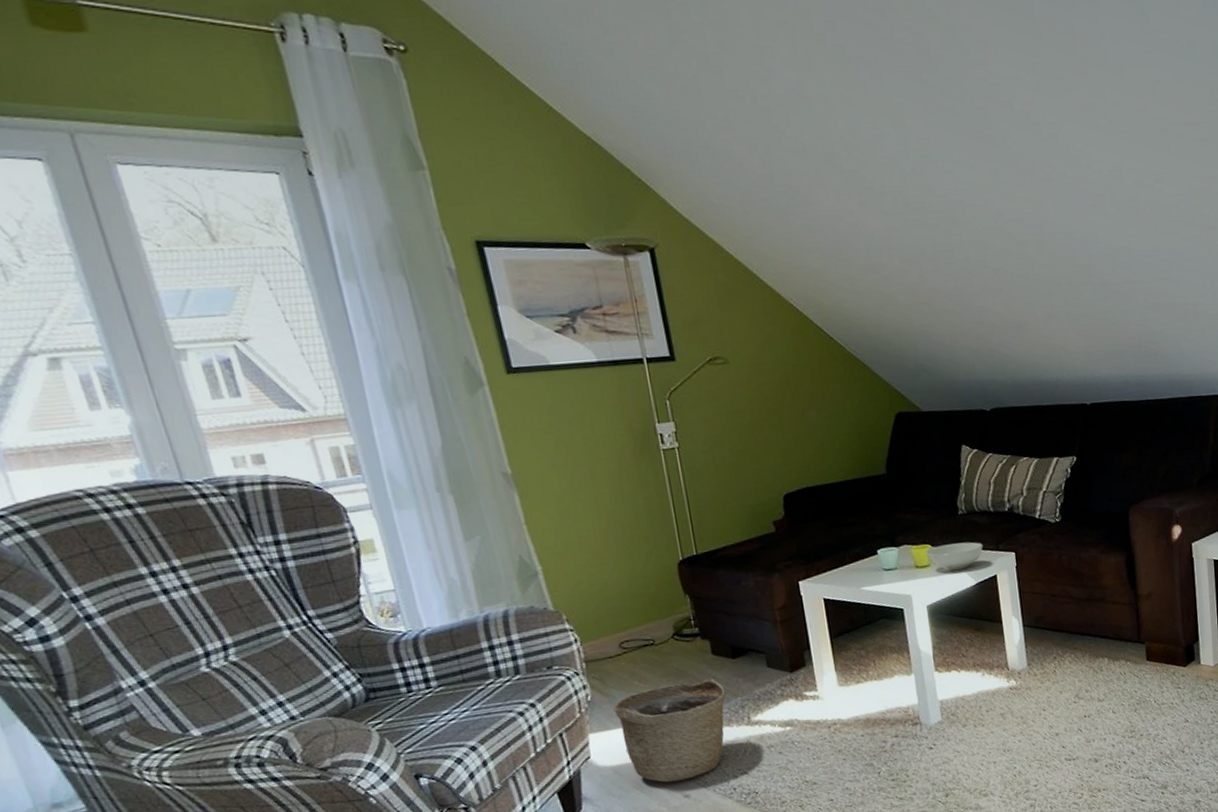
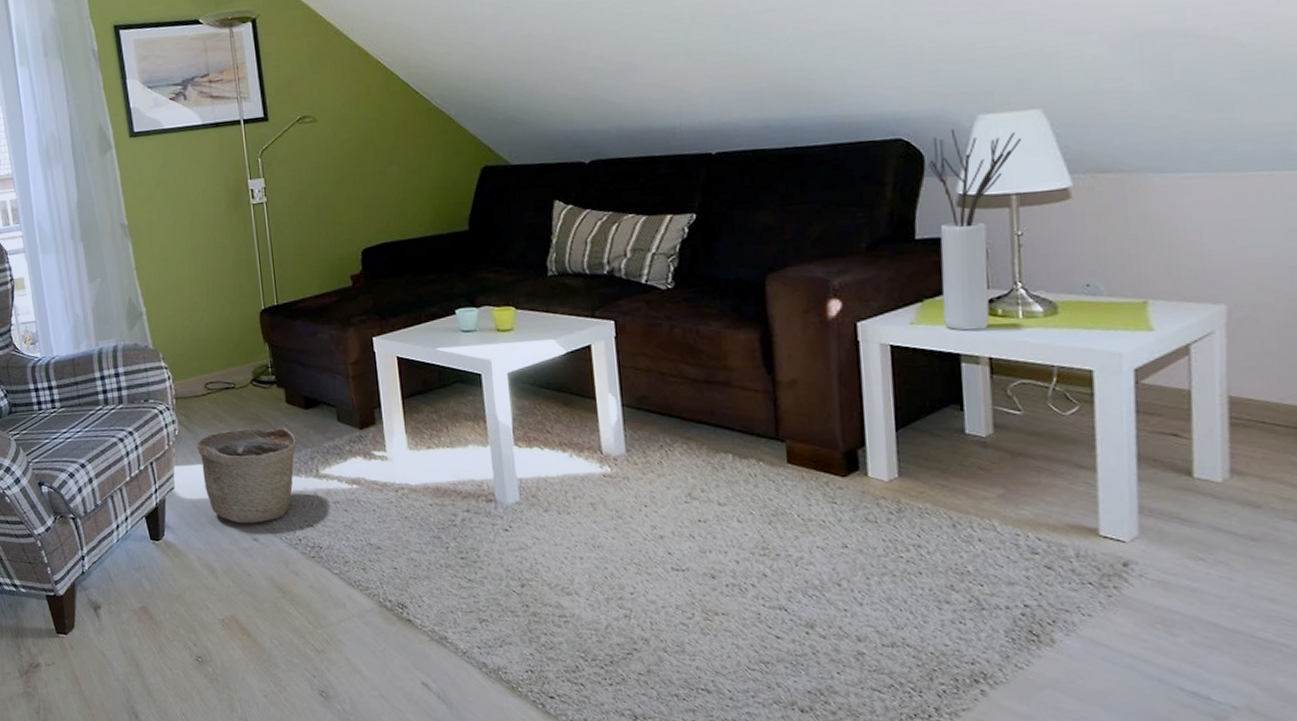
bowl: present [925,542,983,571] -> none [508,306,576,336]

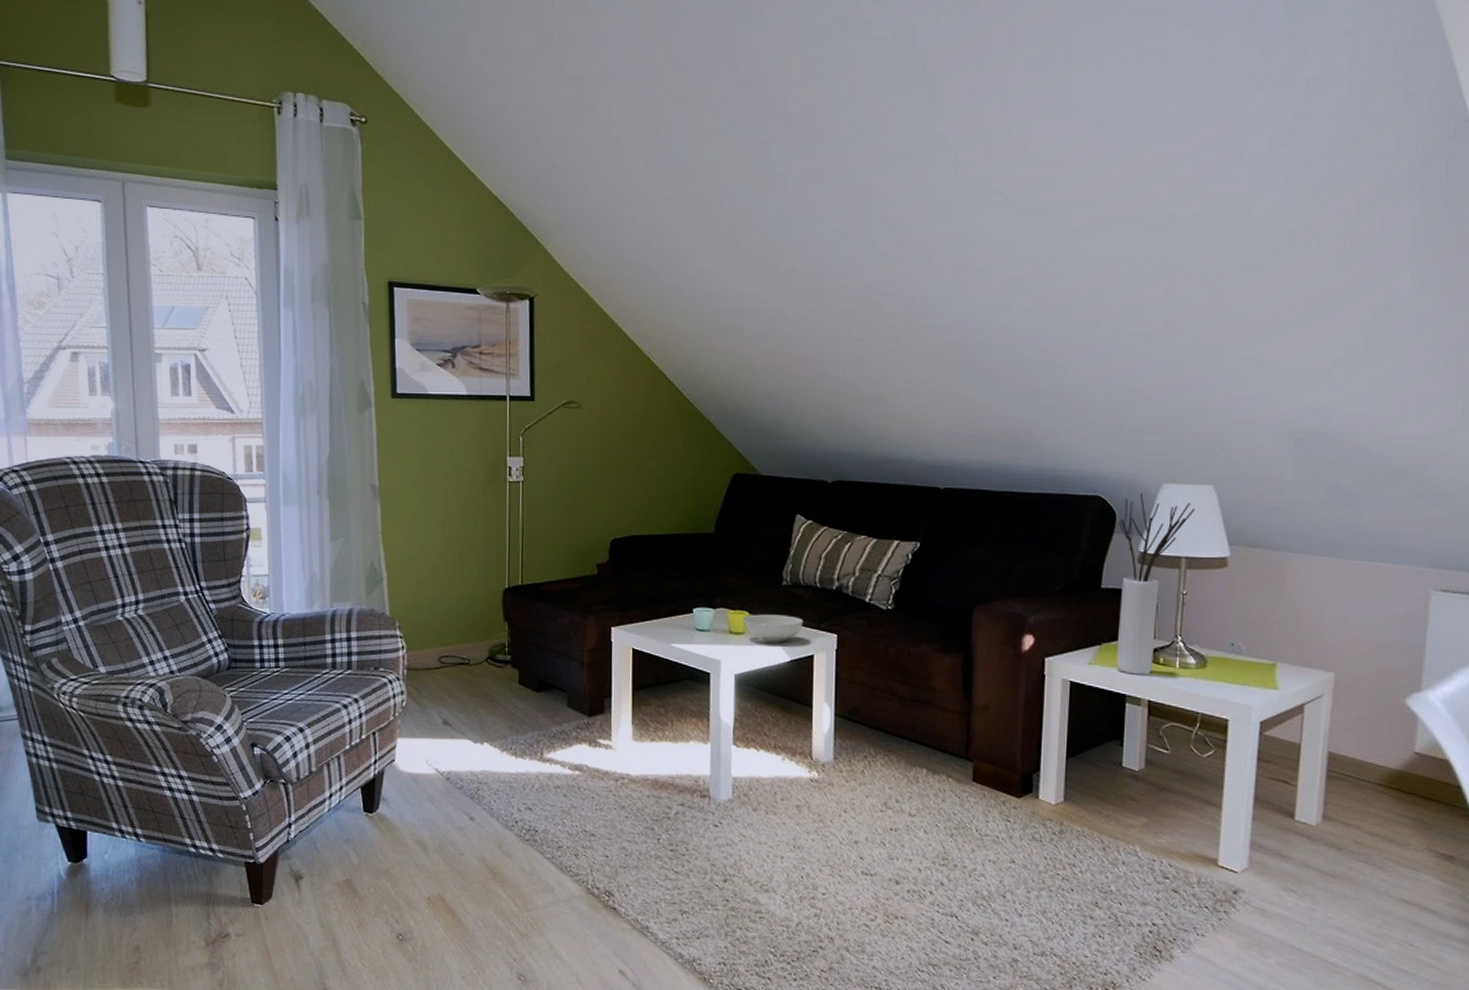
basket: present [196,426,297,524] -> none [423,706,524,802]
bowl: none [508,306,576,336] -> present [741,614,804,642]

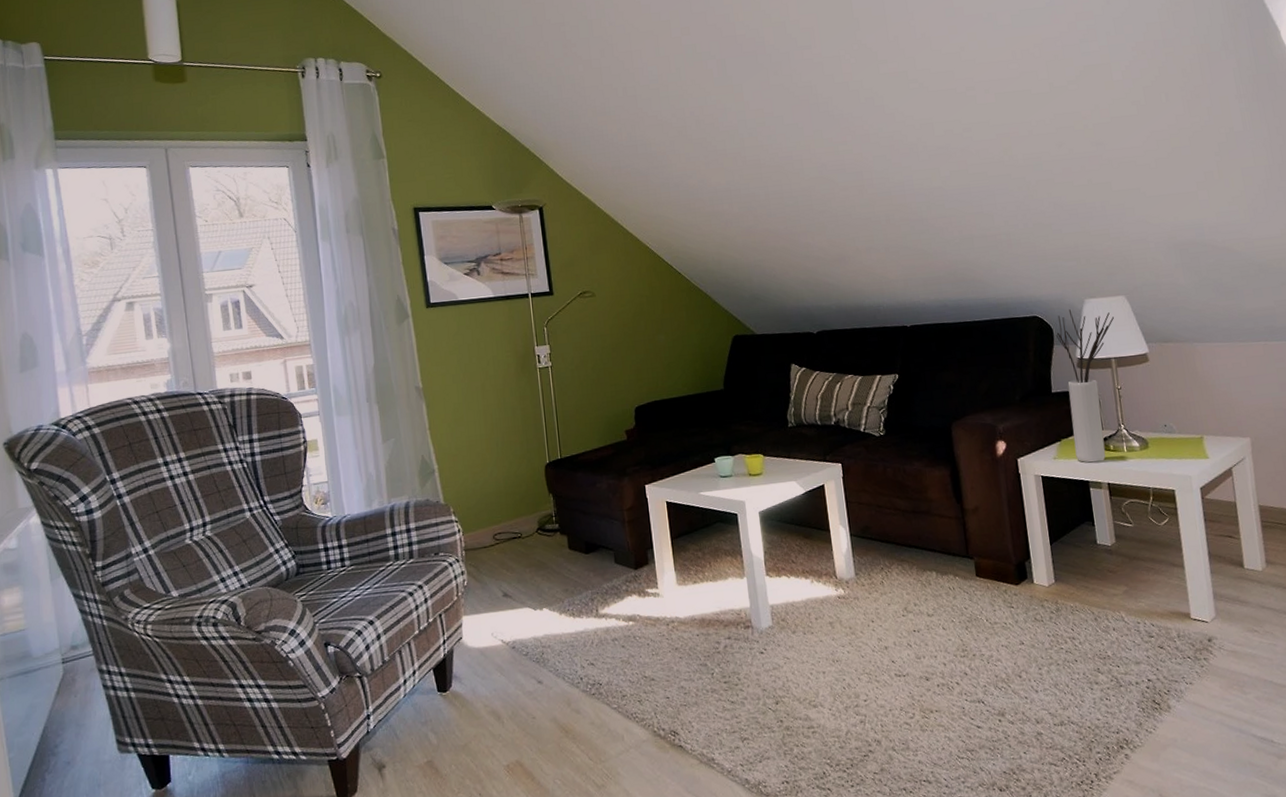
bowl: present [741,614,804,642] -> none [757,452,812,479]

